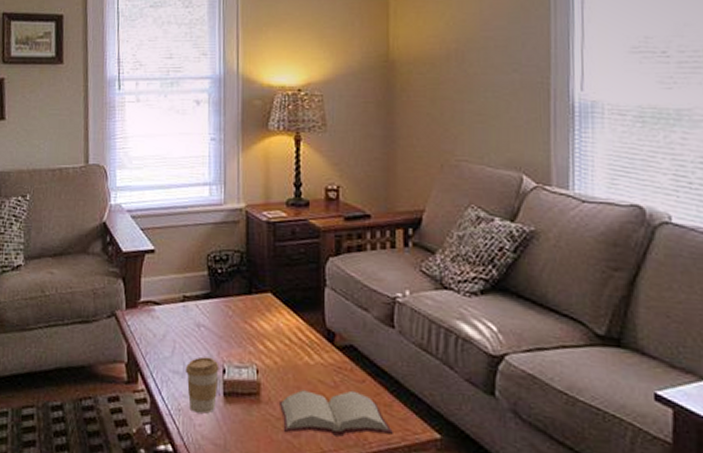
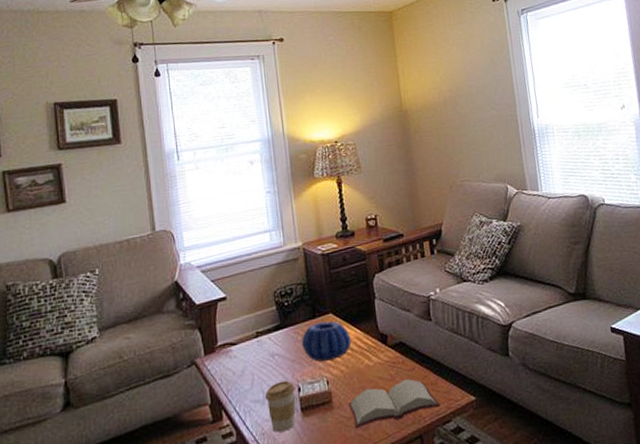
decorative bowl: none [233,300,291,347] -> present [302,321,351,362]

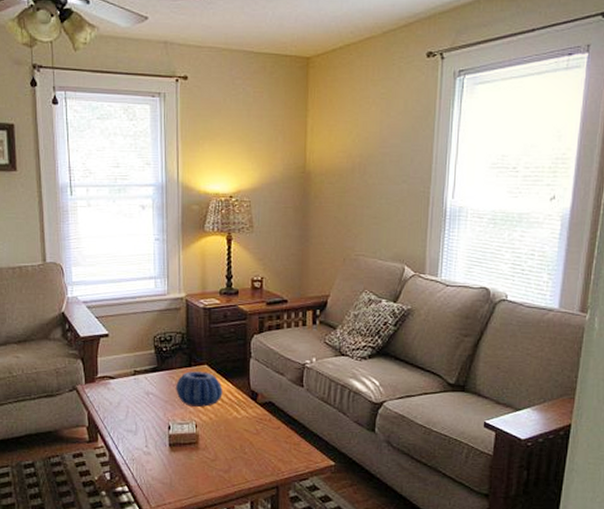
coffee cup: present [265,380,296,433] -> none [138,418,165,461]
hardback book: present [348,378,440,429] -> none [213,435,300,470]

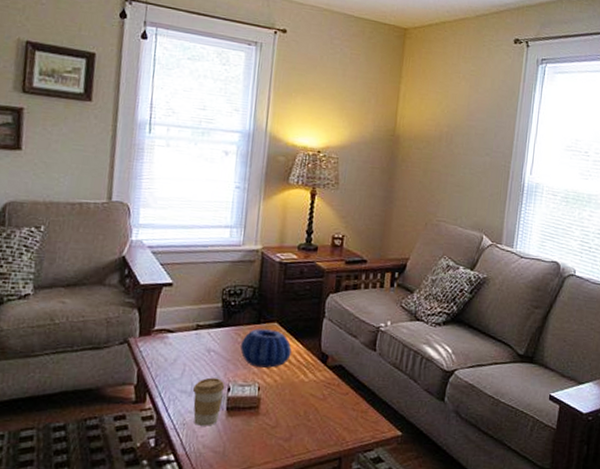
coffee cup: none [138,418,165,461] -> present [193,377,225,426]

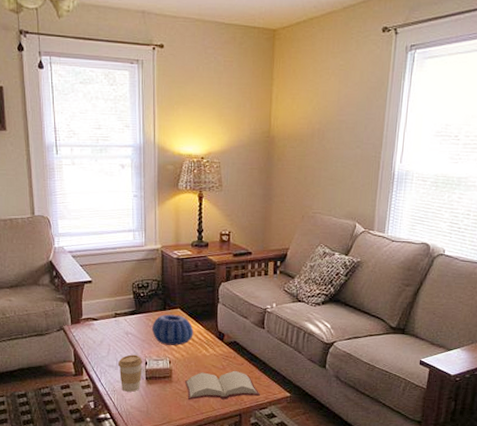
hardback book: none [274,401,366,439] -> present [184,370,260,400]

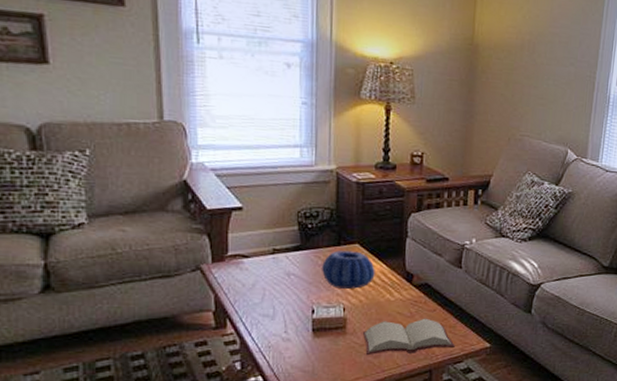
coffee cup: present [118,354,143,392] -> none [276,301,309,347]

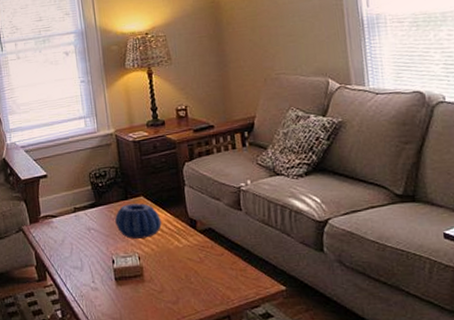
hardback book: present [362,318,455,356] -> none [158,262,249,302]

